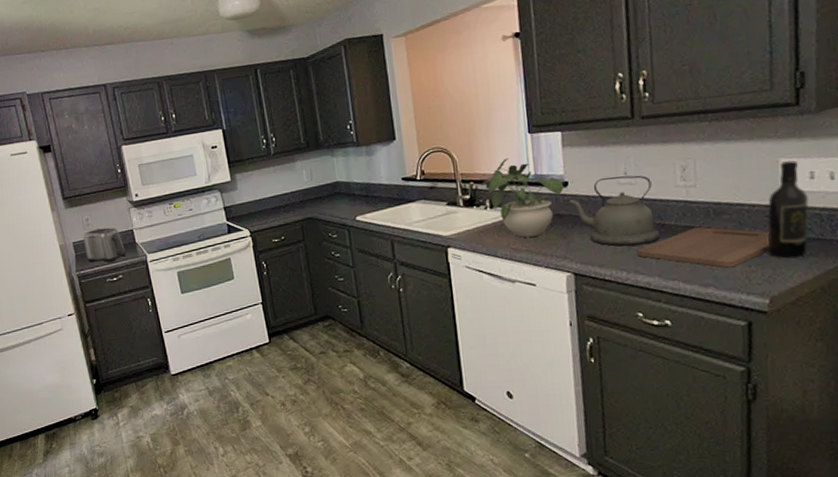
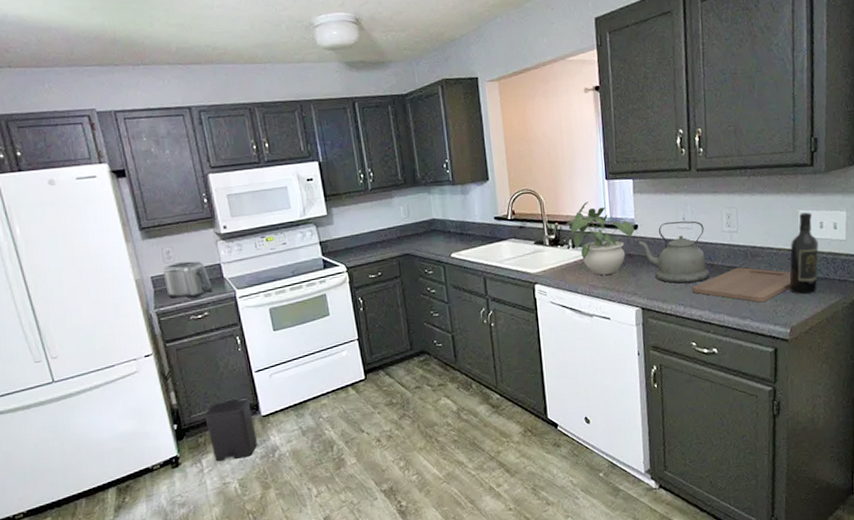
pedal bin: none [120,357,167,416] -> present [204,398,257,462]

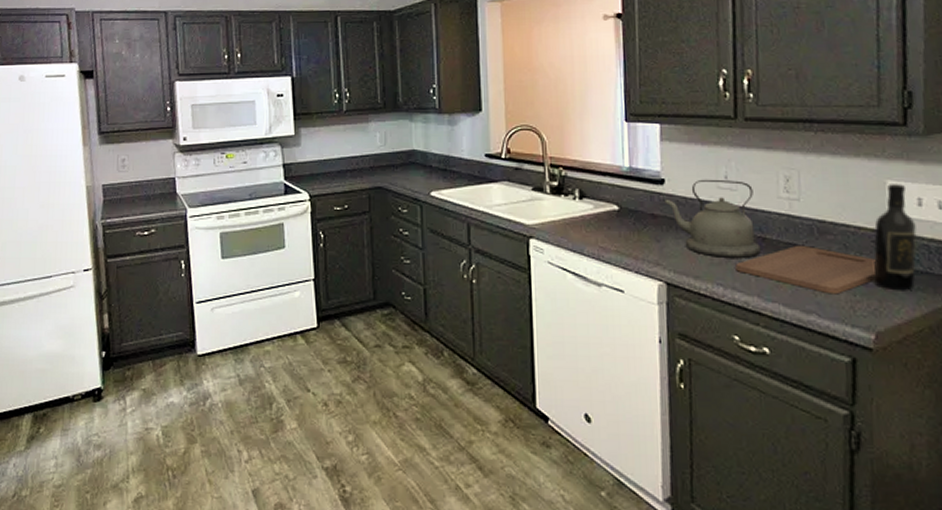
toaster: present [163,261,212,299] -> none [115,172,163,213]
pedal bin: present [204,398,257,462] -> none [136,331,188,402]
potted plant: present [564,202,635,275] -> none [570,146,660,236]

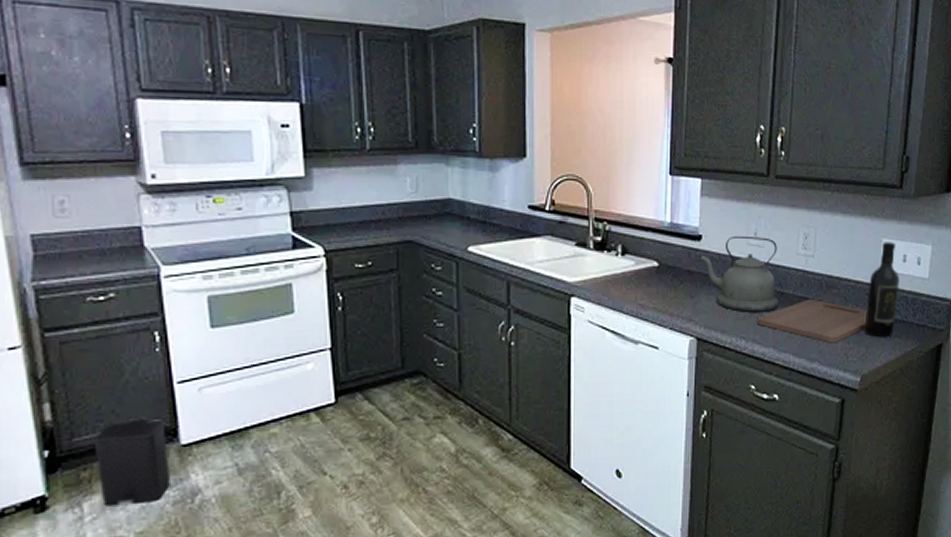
pedal bin: none [136,331,188,402] -> present [94,418,170,507]

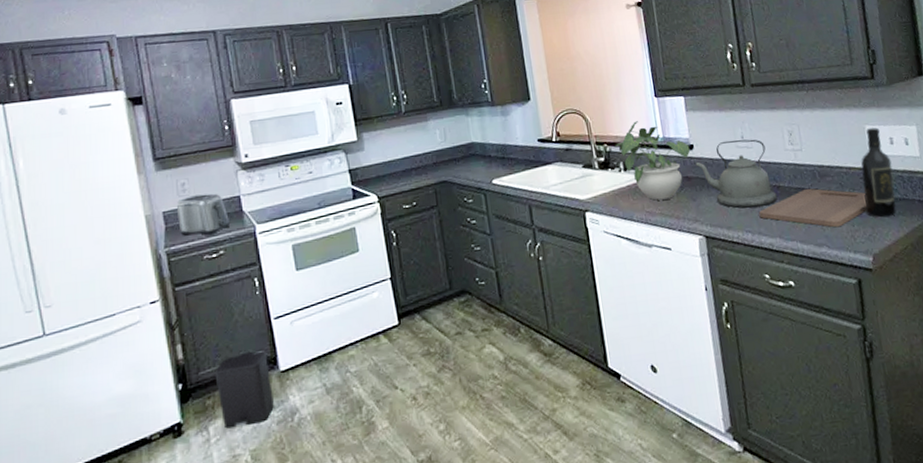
toaster: none [50,218,124,273] -> present [176,193,230,236]
potted plant: none [614,200,698,293] -> present [614,121,690,201]

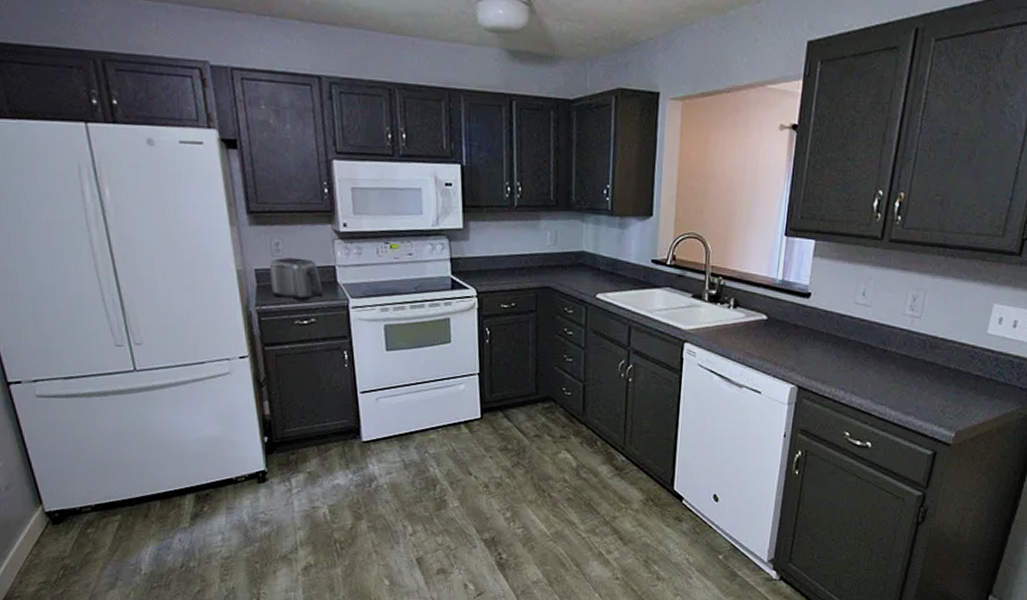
pedal bin: present [214,351,274,429] -> none [299,418,354,484]
potted plant: present [614,121,690,201] -> none [729,258,807,344]
kettle: present [695,139,778,208] -> none [808,294,885,367]
cutting board: present [758,188,867,228] -> none [857,357,970,400]
wine bottle: present [860,127,896,217] -> none [964,307,1008,398]

